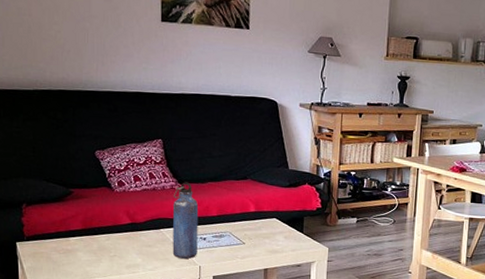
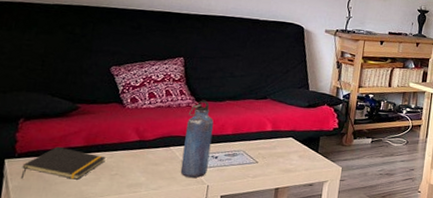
notepad: none [32,229,103,261] -> present [20,146,106,180]

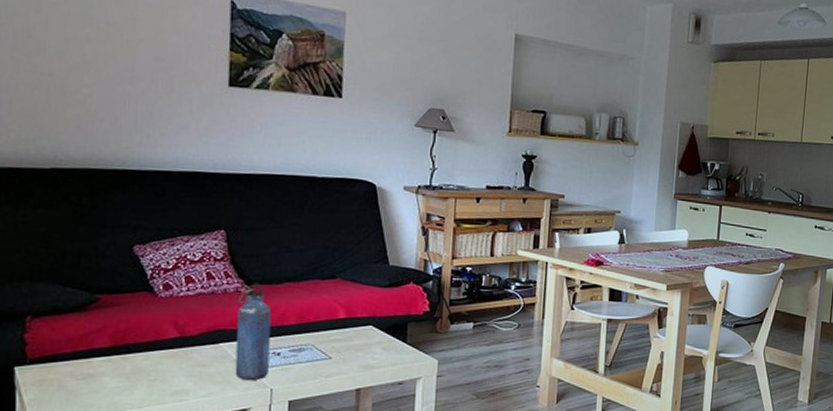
notepad: present [20,146,106,180] -> none [36,348,140,390]

